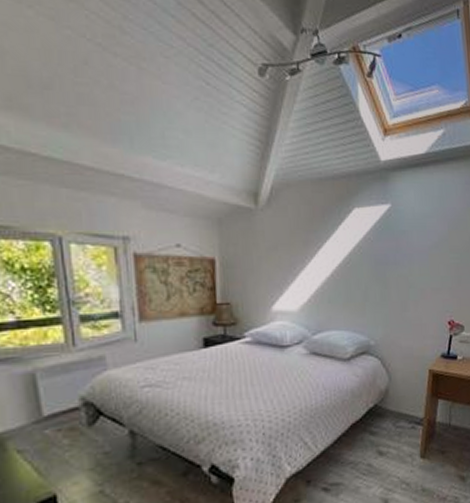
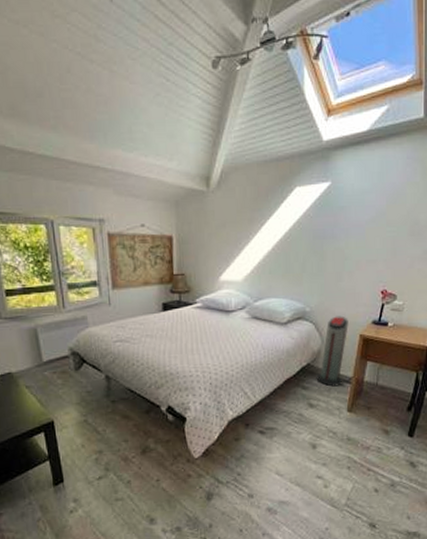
air purifier: none [384,349,417,430] -> present [316,316,349,387]

